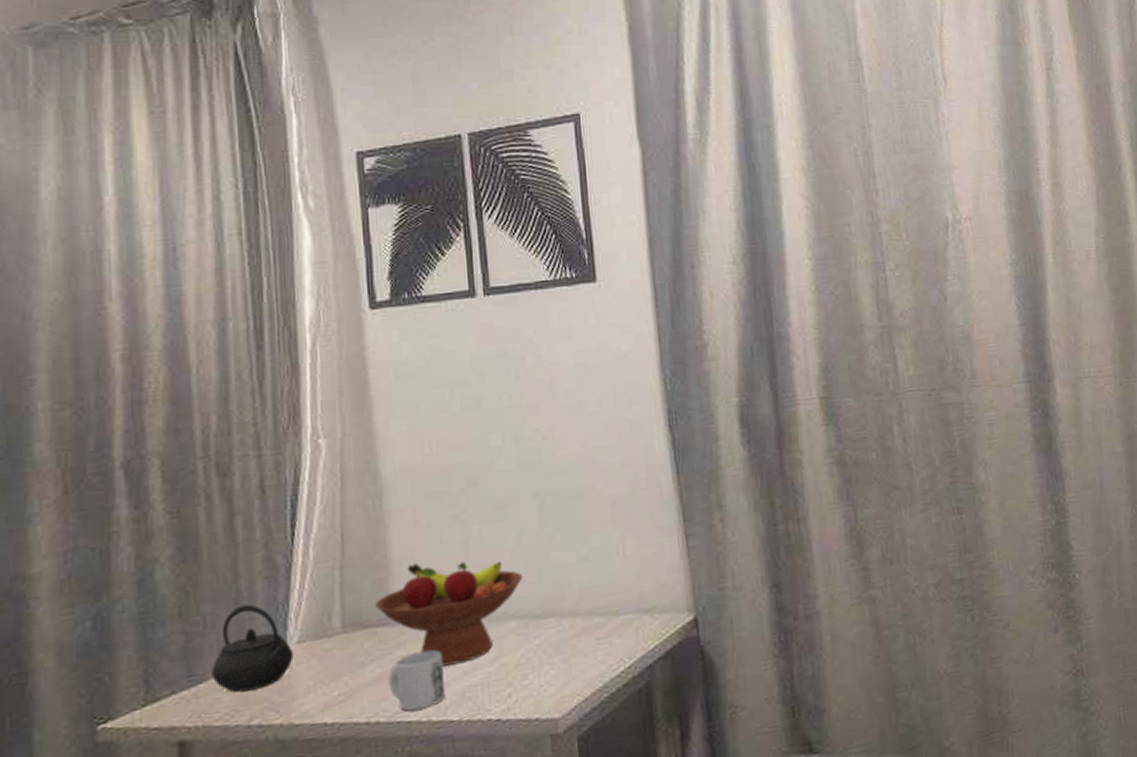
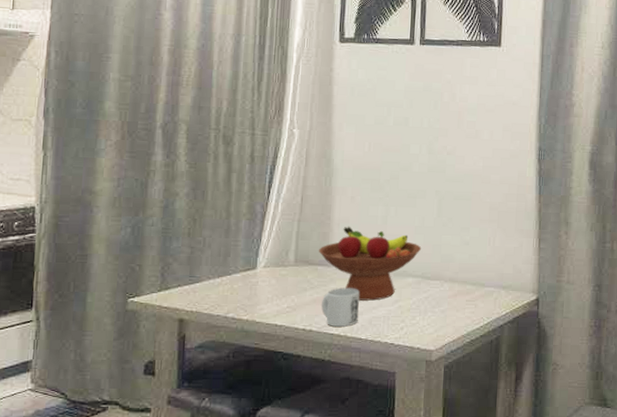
kettle: present [211,604,294,693] -> none [205,235,261,294]

